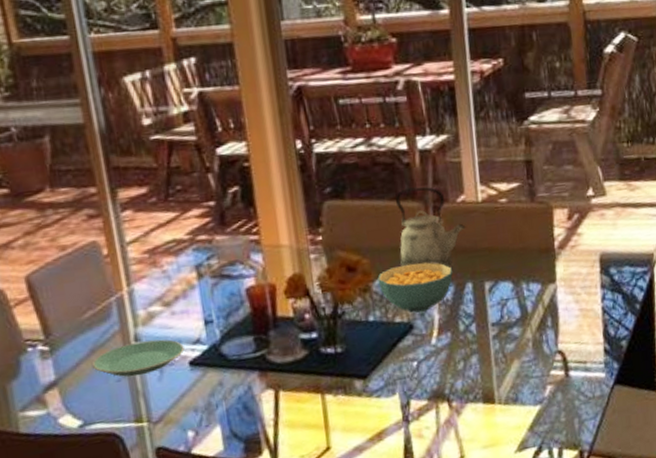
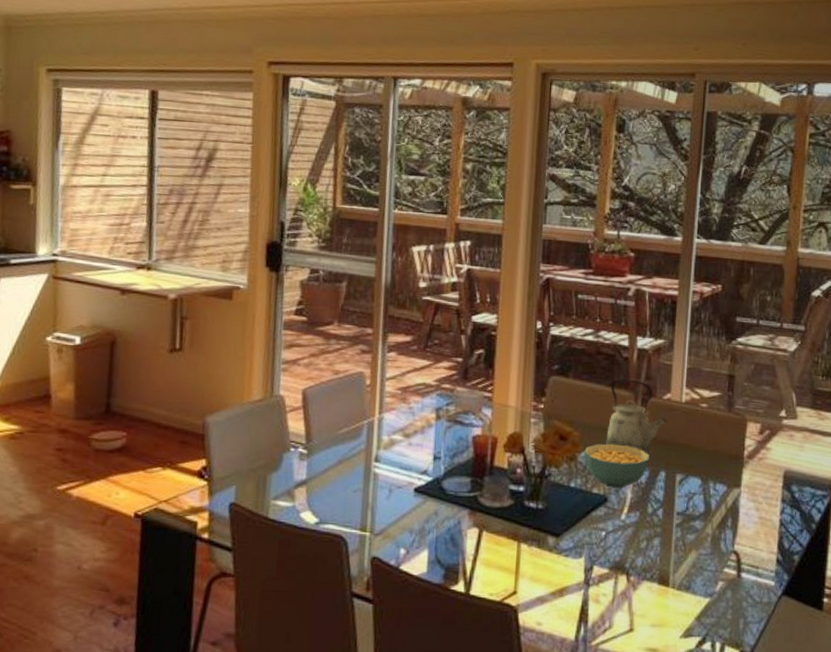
plate: present [91,339,185,377] -> none [337,462,413,491]

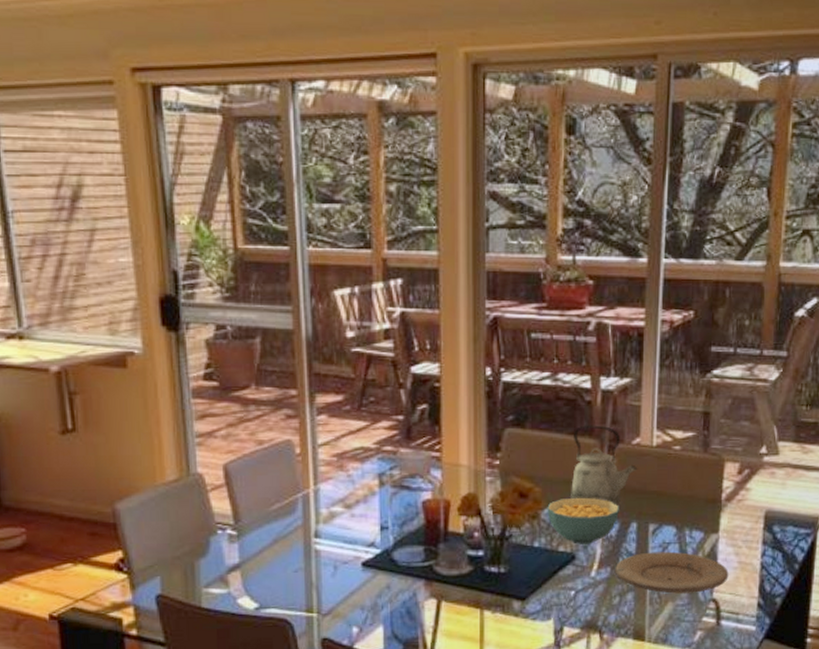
plate: none [644,500,750,544] -> present [616,551,729,594]

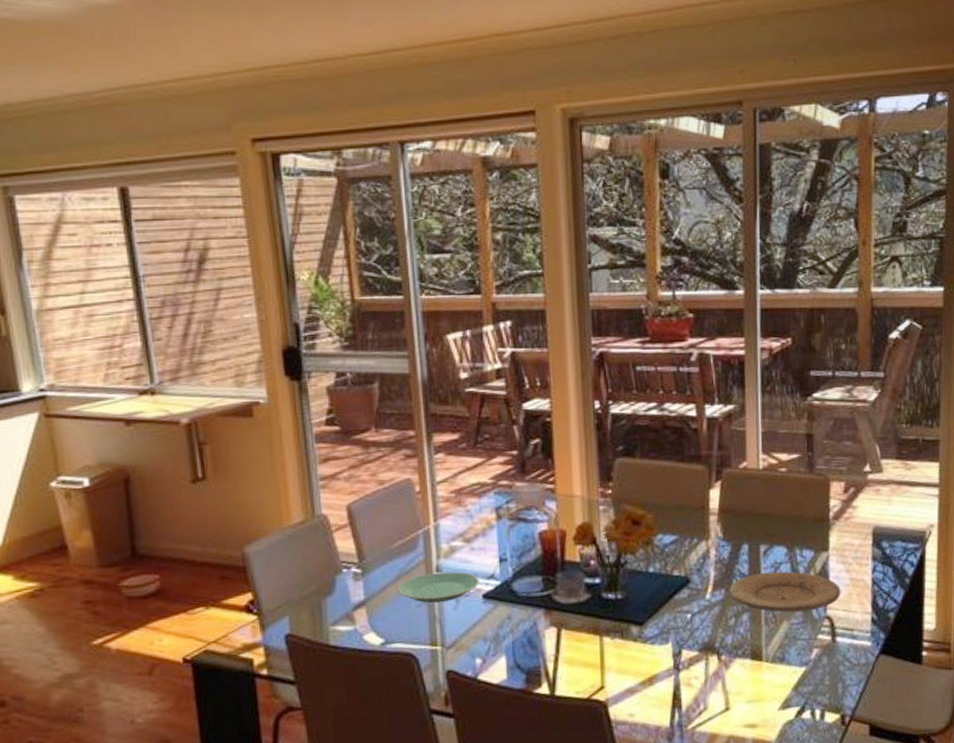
plate: none [273,538,359,570] -> present [397,572,479,604]
cereal bowl: present [547,497,619,544] -> none [660,521,730,568]
kettle: present [571,424,638,506] -> none [682,450,746,529]

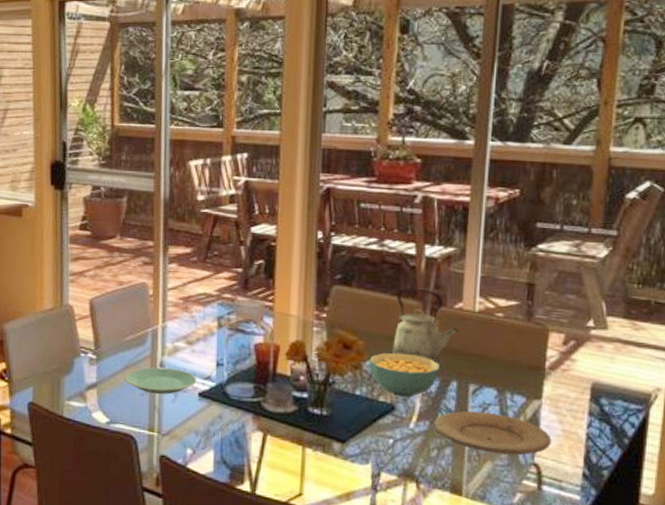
cereal bowl: none [660,521,730,568] -> present [369,352,440,398]
kettle: none [682,450,746,529] -> present [392,287,459,364]

